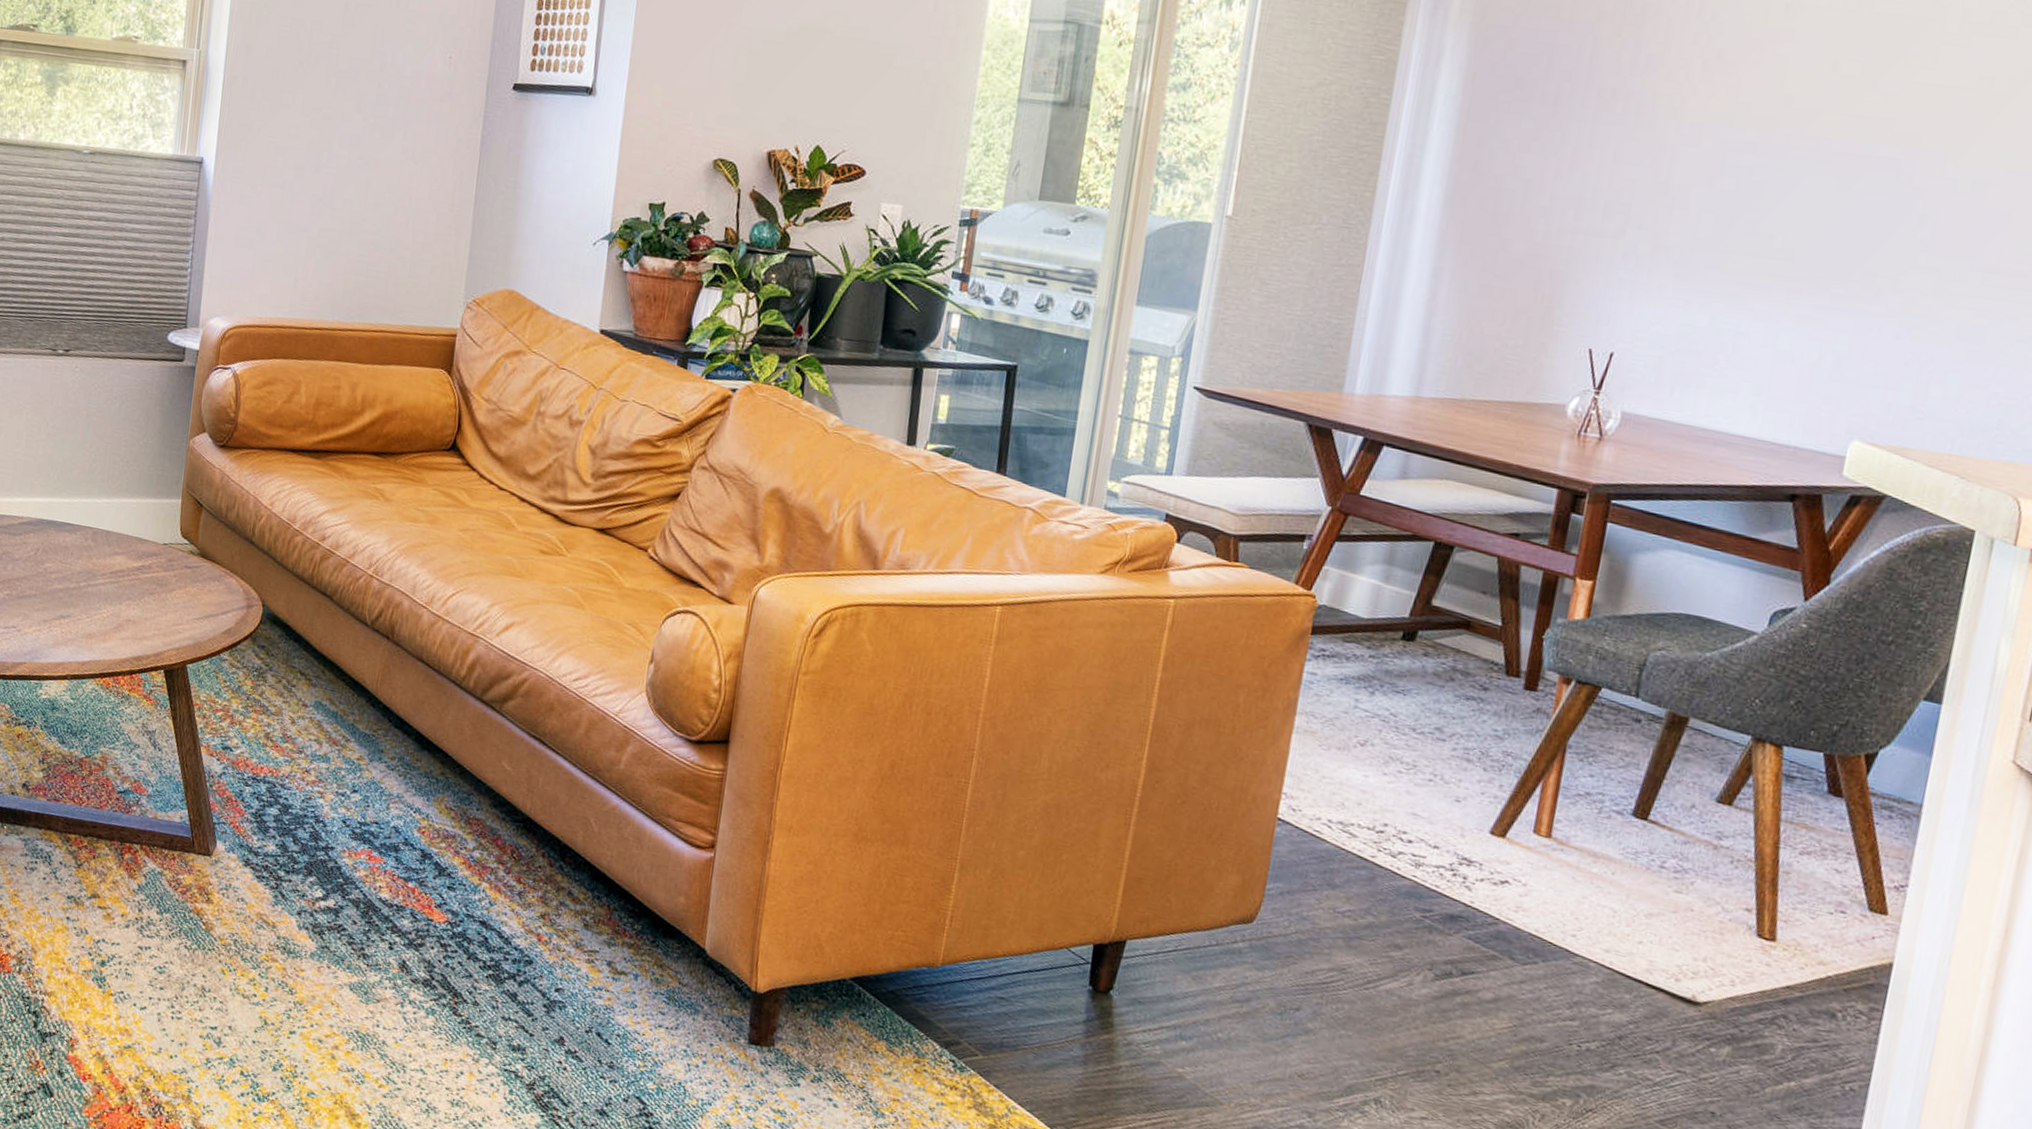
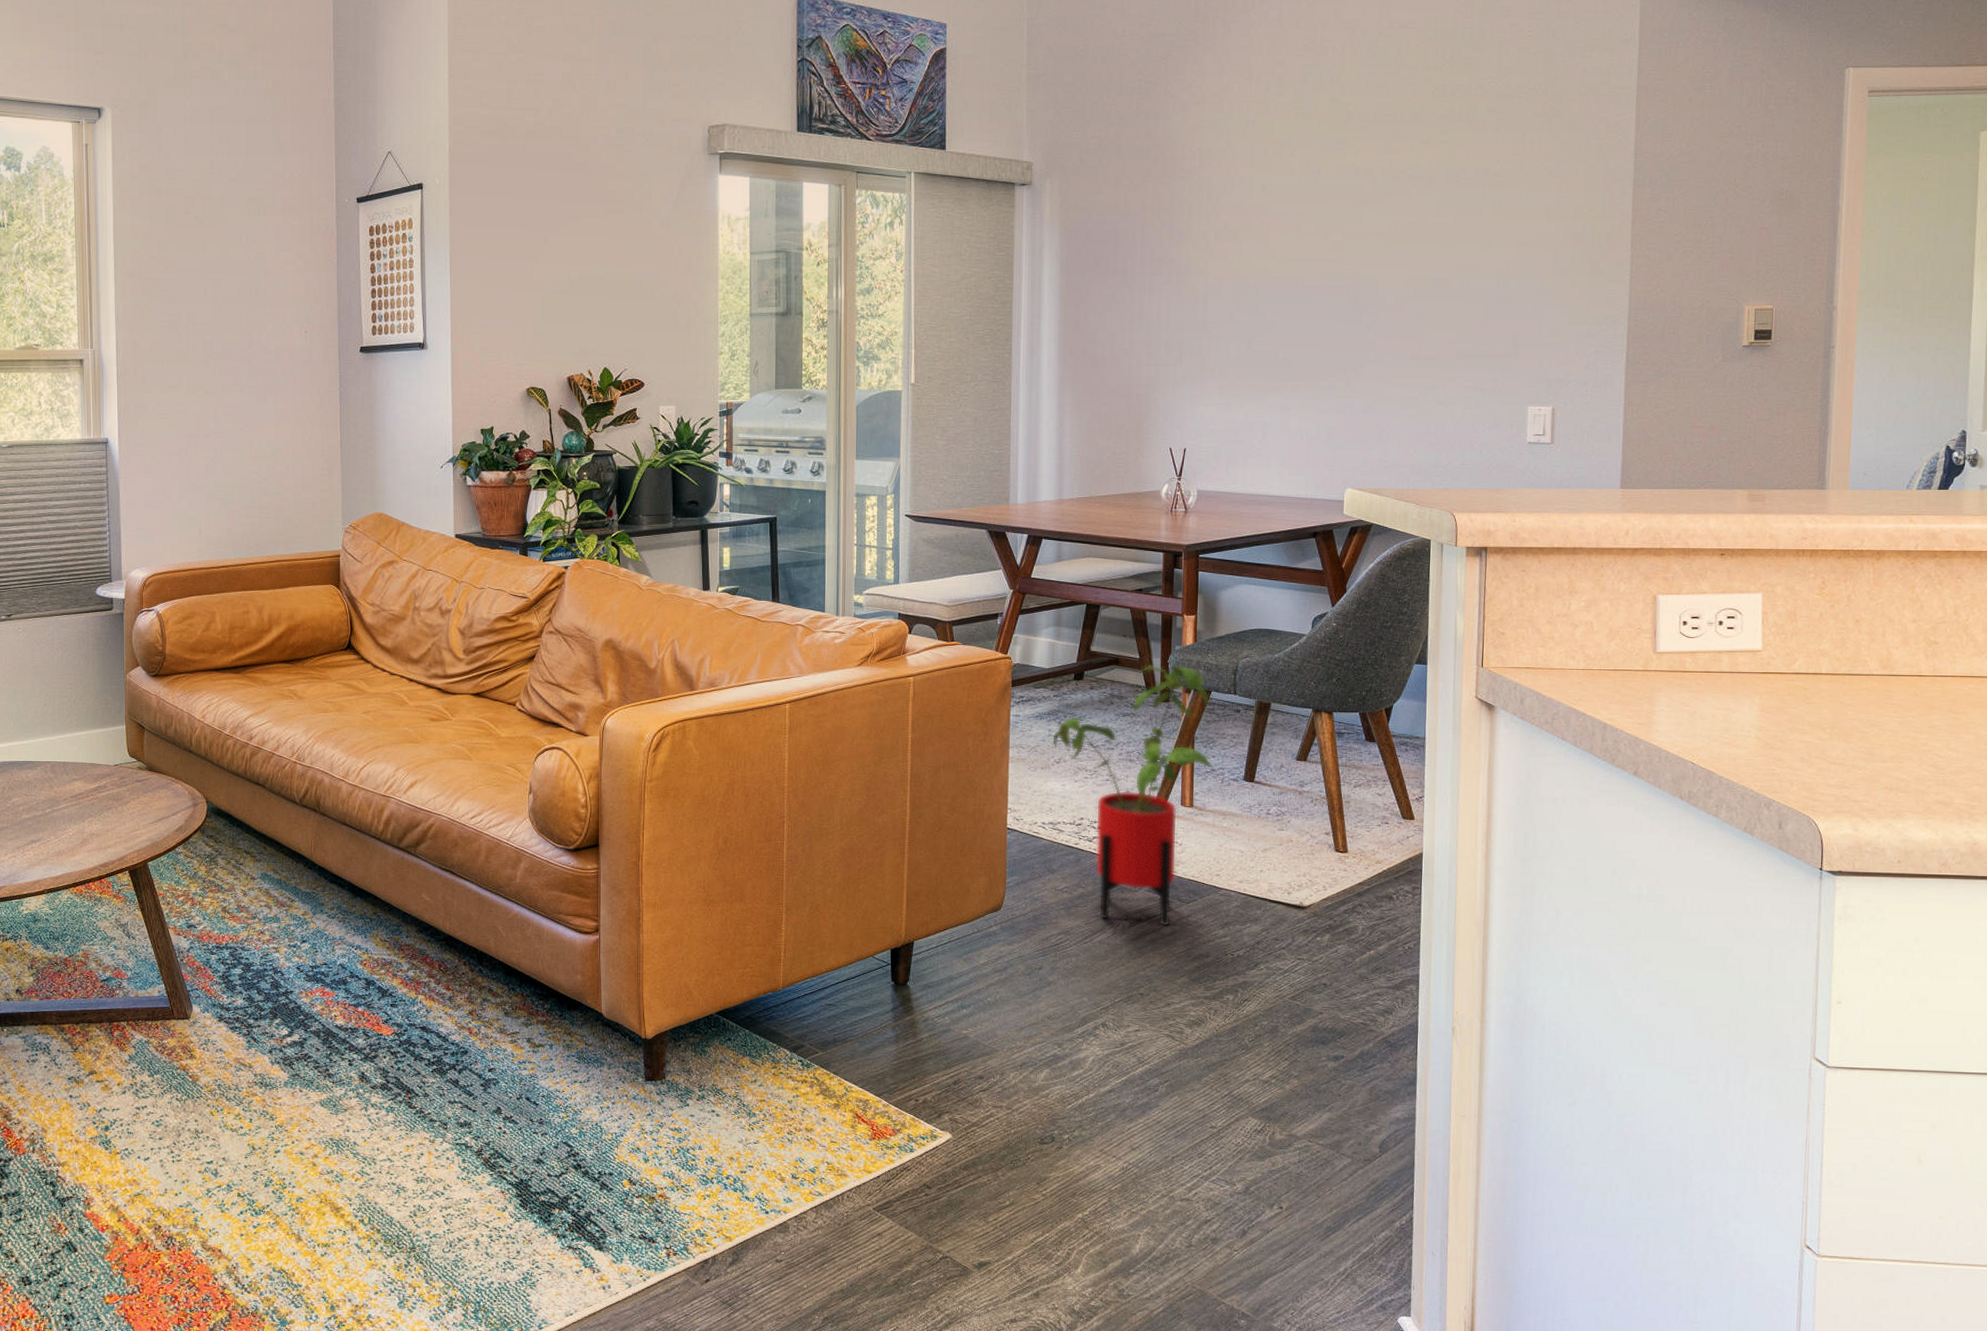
house plant: none [1357,637,1598,989] -> present [1051,664,1213,925]

